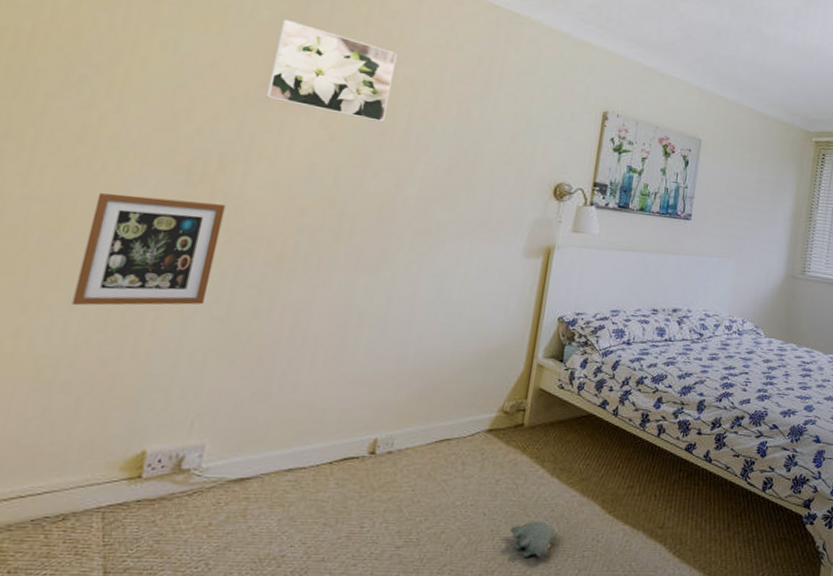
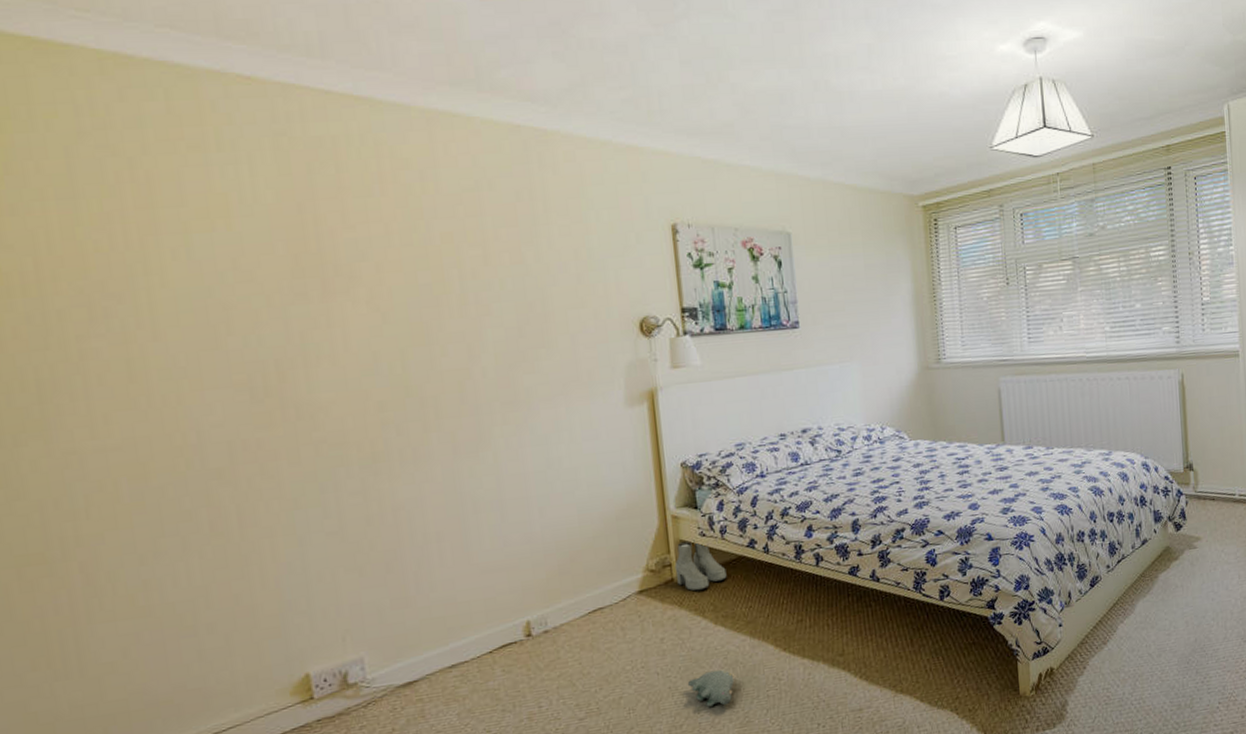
picture frame: present [71,193,226,306] -> none [169,416,314,548]
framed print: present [266,18,398,123] -> none [290,195,435,292]
boots: none [526,389,575,440] -> present [674,539,727,591]

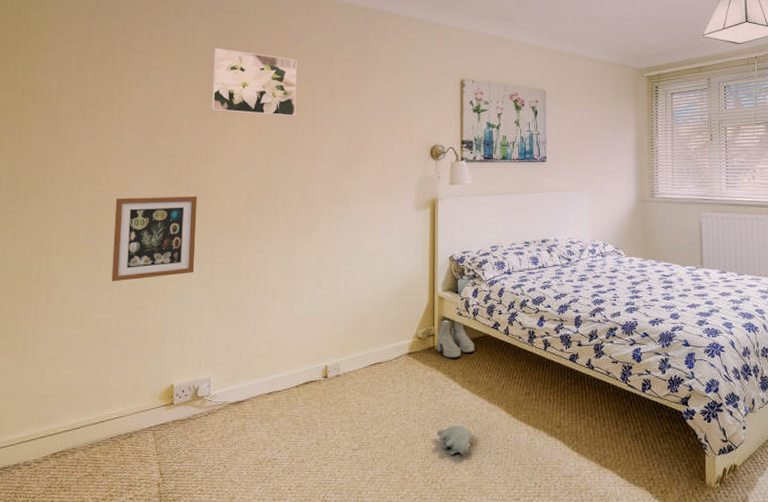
picture frame: none [169,416,314,548] -> present [111,197,197,282]
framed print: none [290,195,435,292] -> present [212,47,298,117]

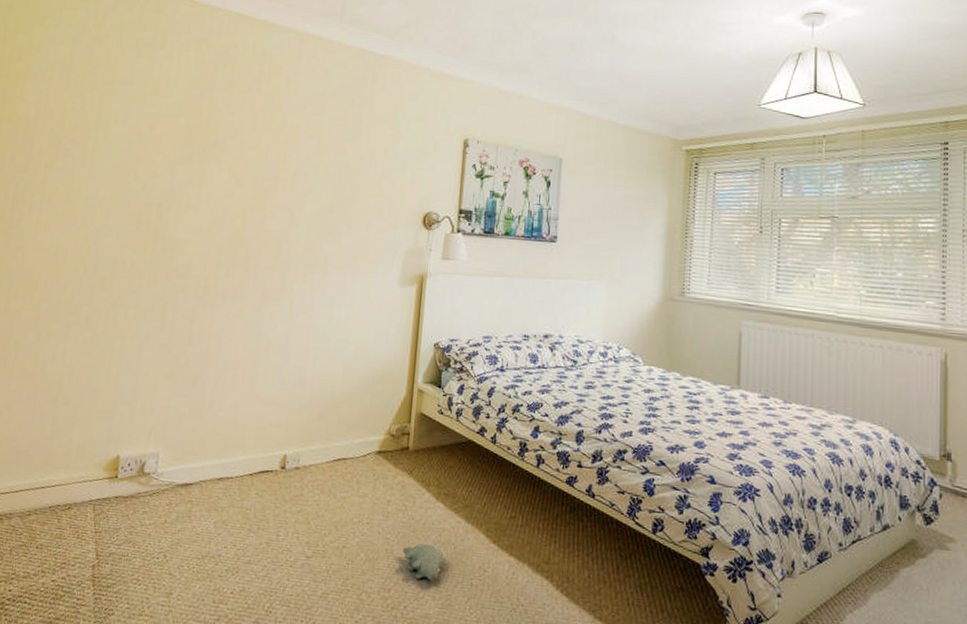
picture frame: present [111,197,197,282] -> none [67,242,165,334]
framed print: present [212,47,298,117] -> none [189,85,285,168]
boots: present [437,317,475,359] -> none [411,414,455,465]

